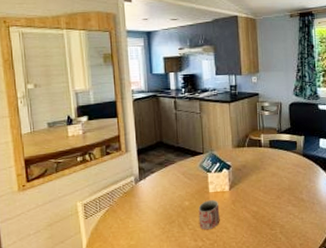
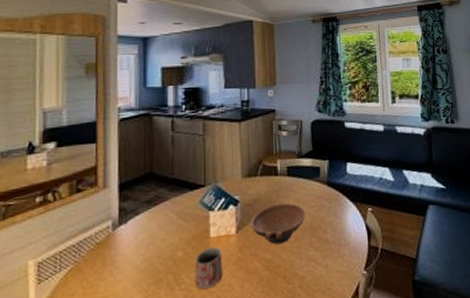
bowl: none [240,169,285,200] -> present [251,202,305,245]

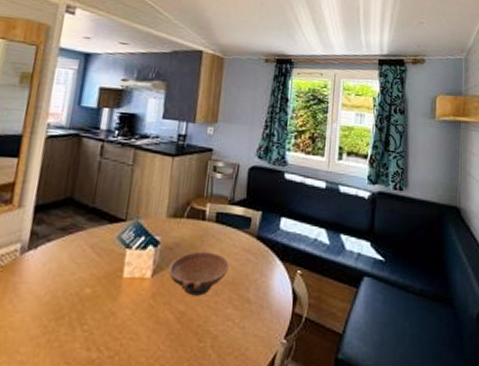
mug: present [195,247,223,290] -> none [98,289,134,335]

